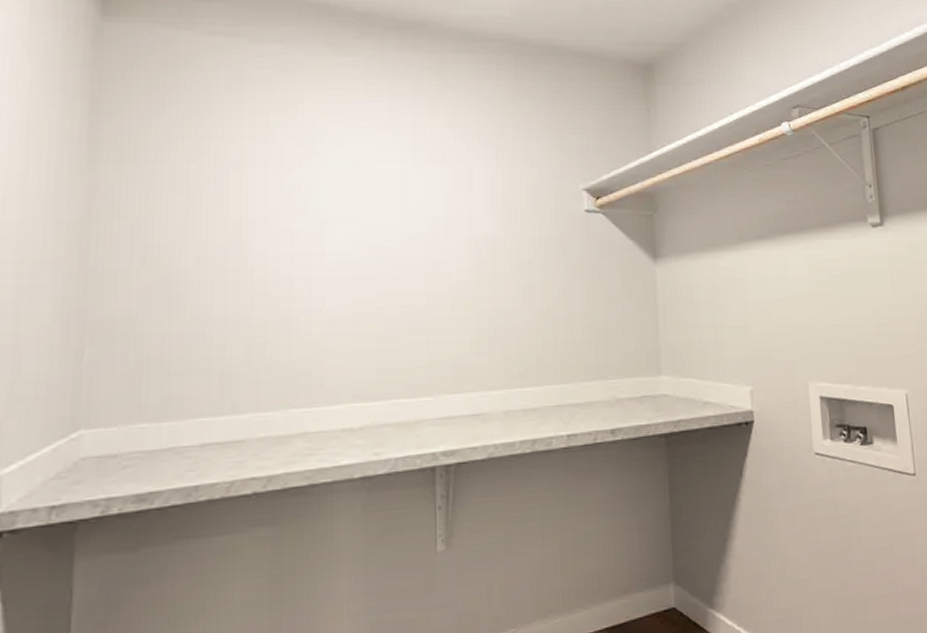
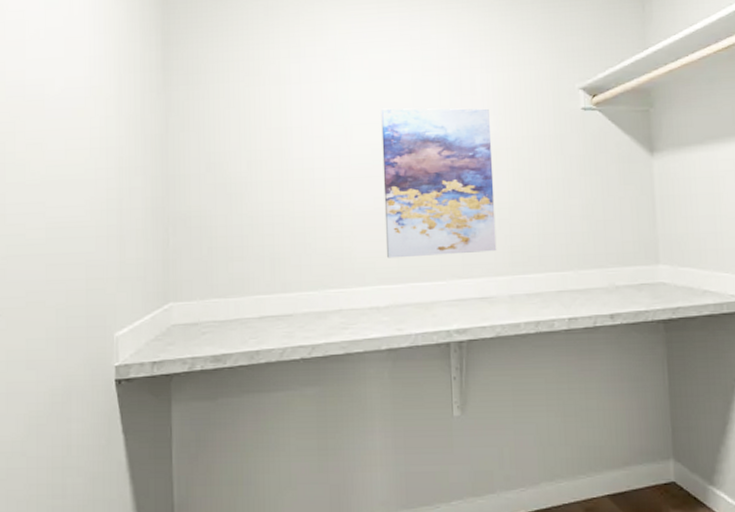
wall art: none [364,201,491,372] -> present [381,108,497,258]

